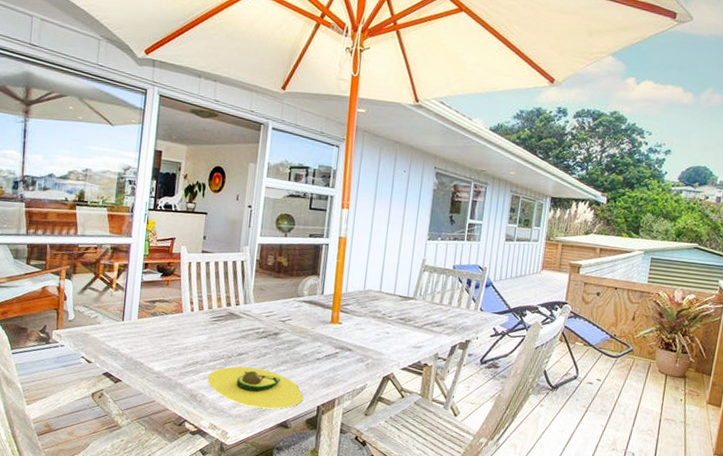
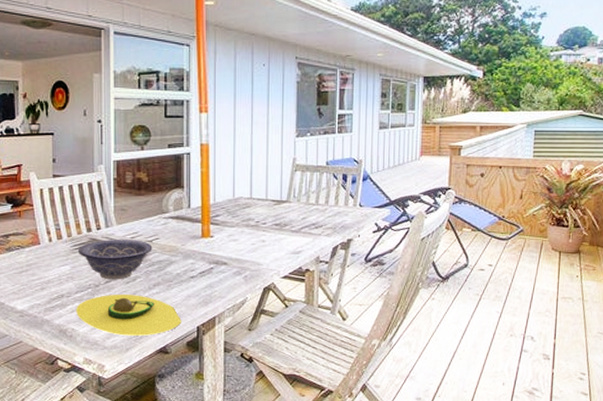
decorative bowl: none [216,315,285,354] -> present [77,238,153,280]

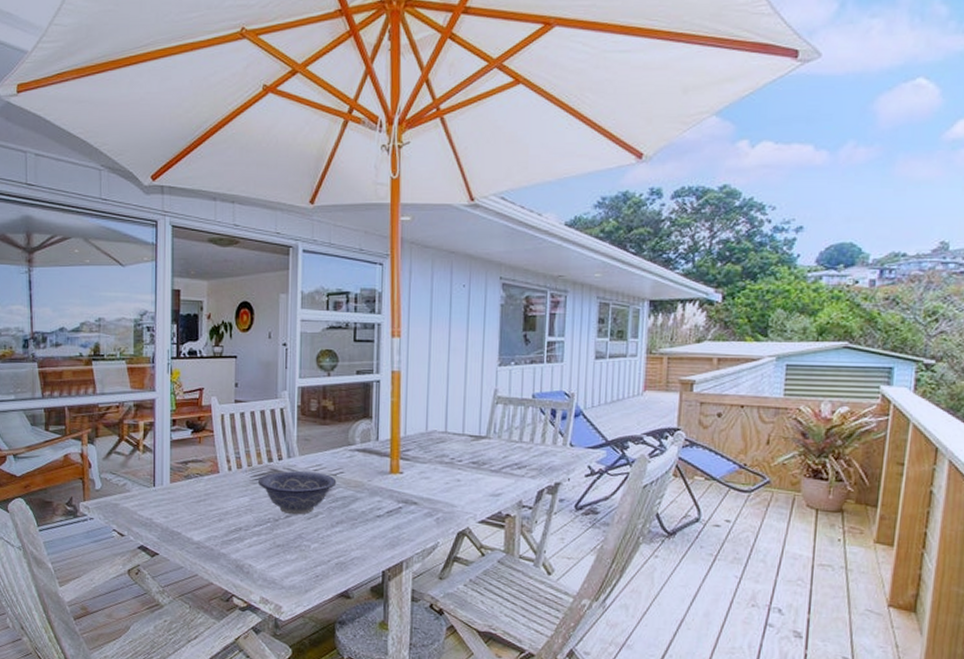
avocado: present [76,295,182,336] -> none [254,530,366,577]

